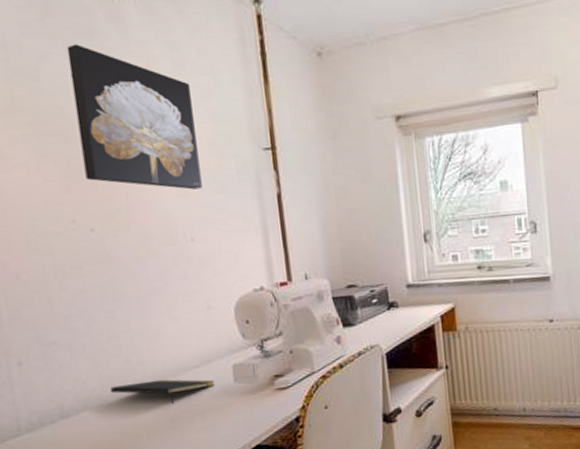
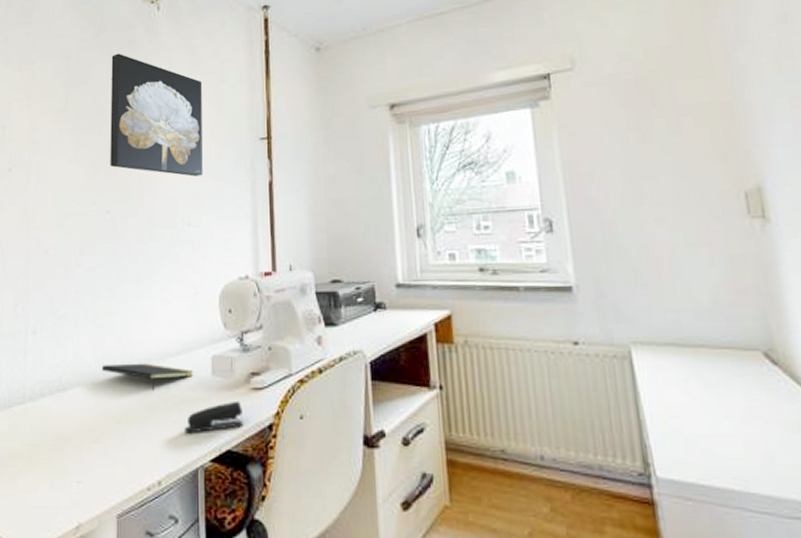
stapler: none [210,401,272,437] -> present [184,400,244,433]

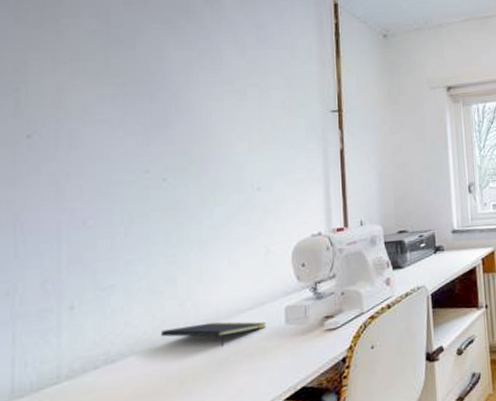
wall art: present [110,53,203,177] -> none [164,21,273,145]
stapler: present [184,400,244,433] -> none [257,342,319,380]

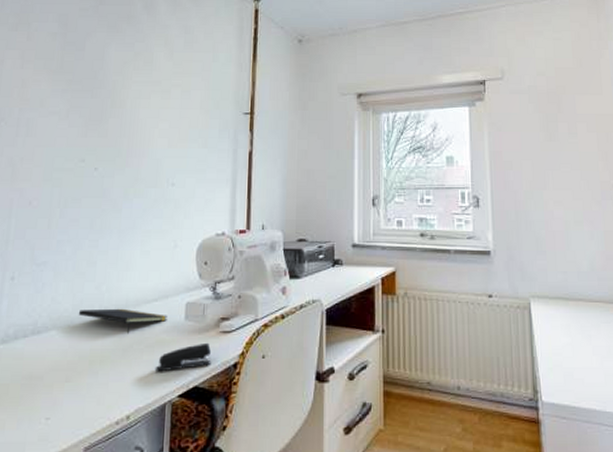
stapler: none [257,342,319,380] -> present [155,342,212,372]

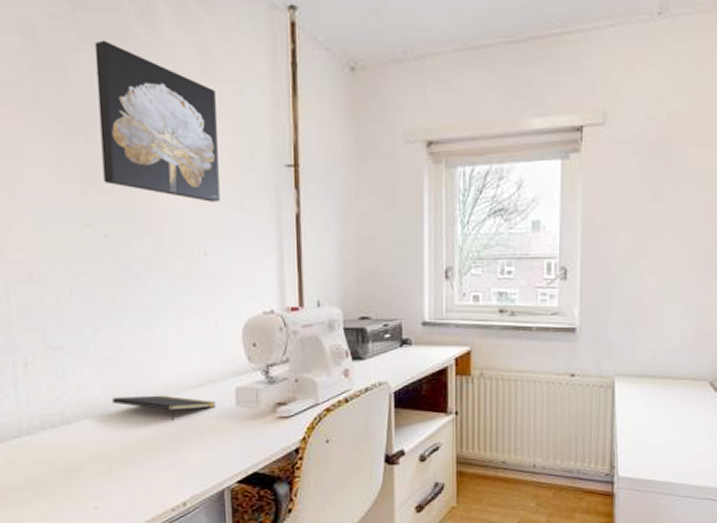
wall art: none [101,25,194,142] -> present [94,40,220,202]
stapler: present [155,342,212,372] -> none [208,428,270,459]

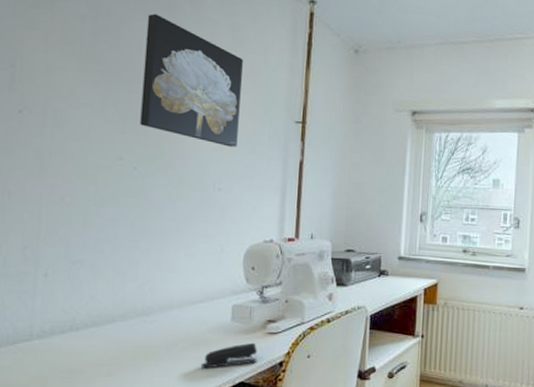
notepad: present [111,395,216,422] -> none [119,308,213,333]
stapler: none [208,428,270,459] -> present [200,342,258,368]

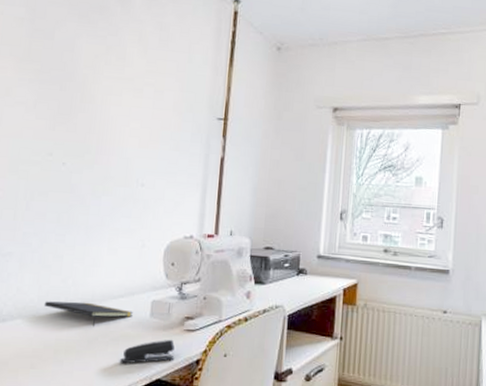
notepad: none [119,308,213,333] -> present [43,301,133,327]
wall art: present [140,13,243,147] -> none [69,15,169,144]

